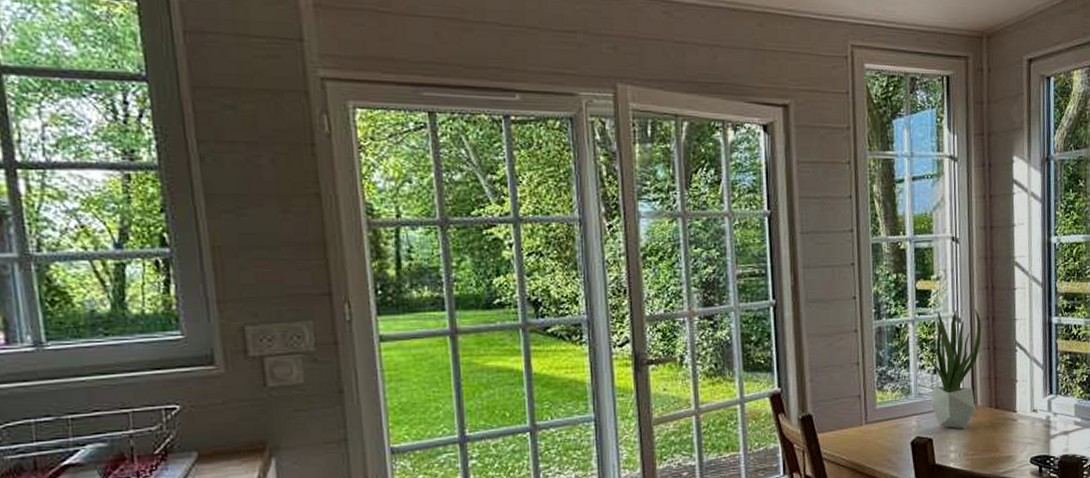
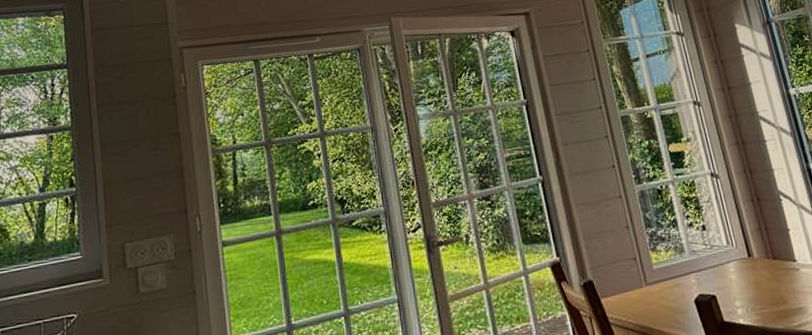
potted plant: present [925,309,982,429] -> none [690,164,754,283]

